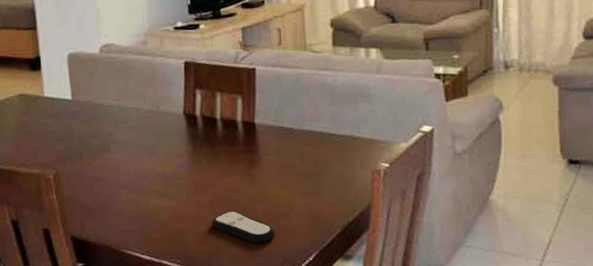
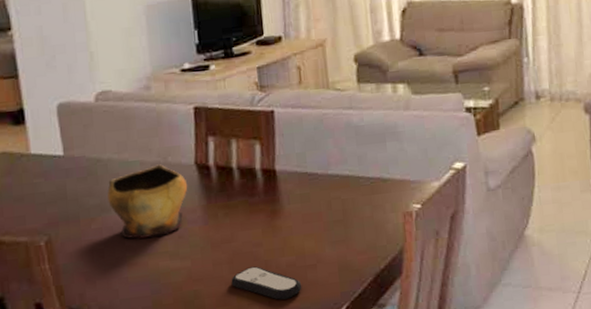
decorative bowl: none [107,112,177,178] -> present [107,164,188,239]

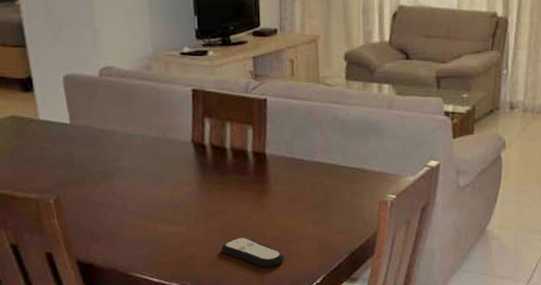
decorative bowl: present [107,164,188,239] -> none [111,139,185,204]

